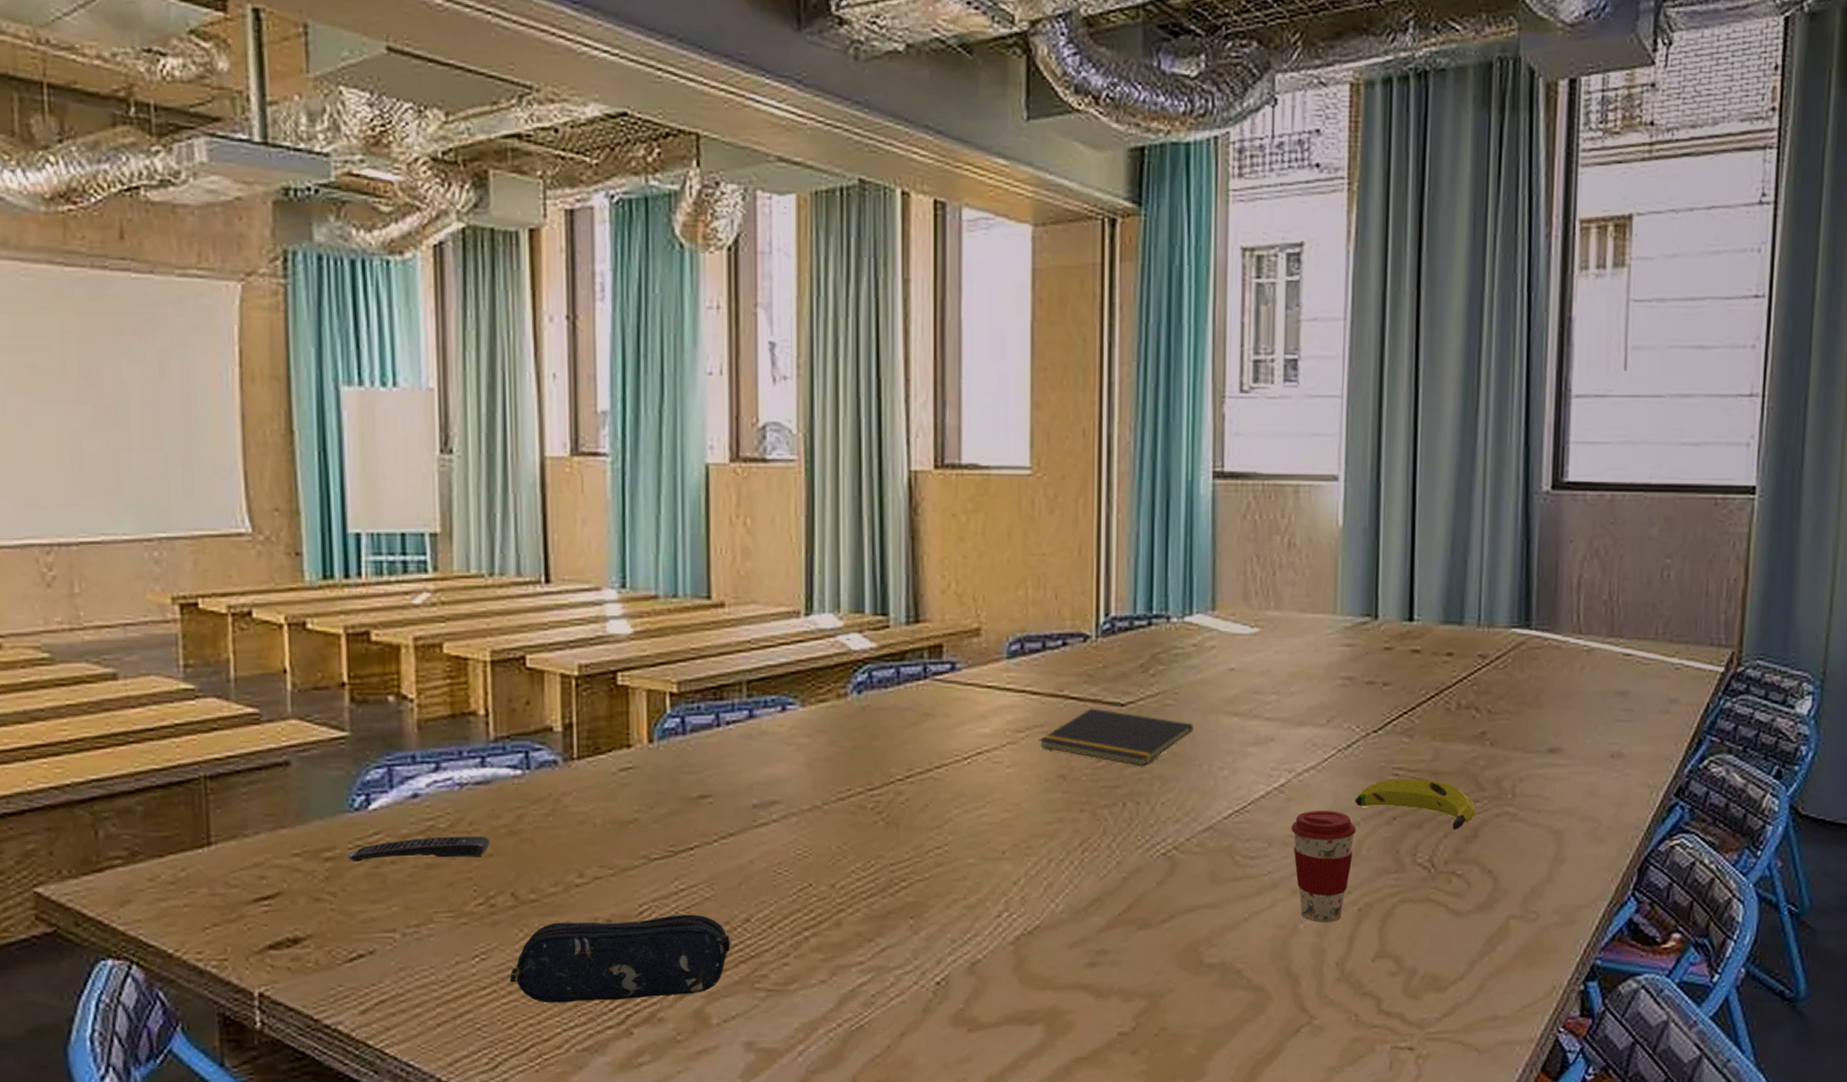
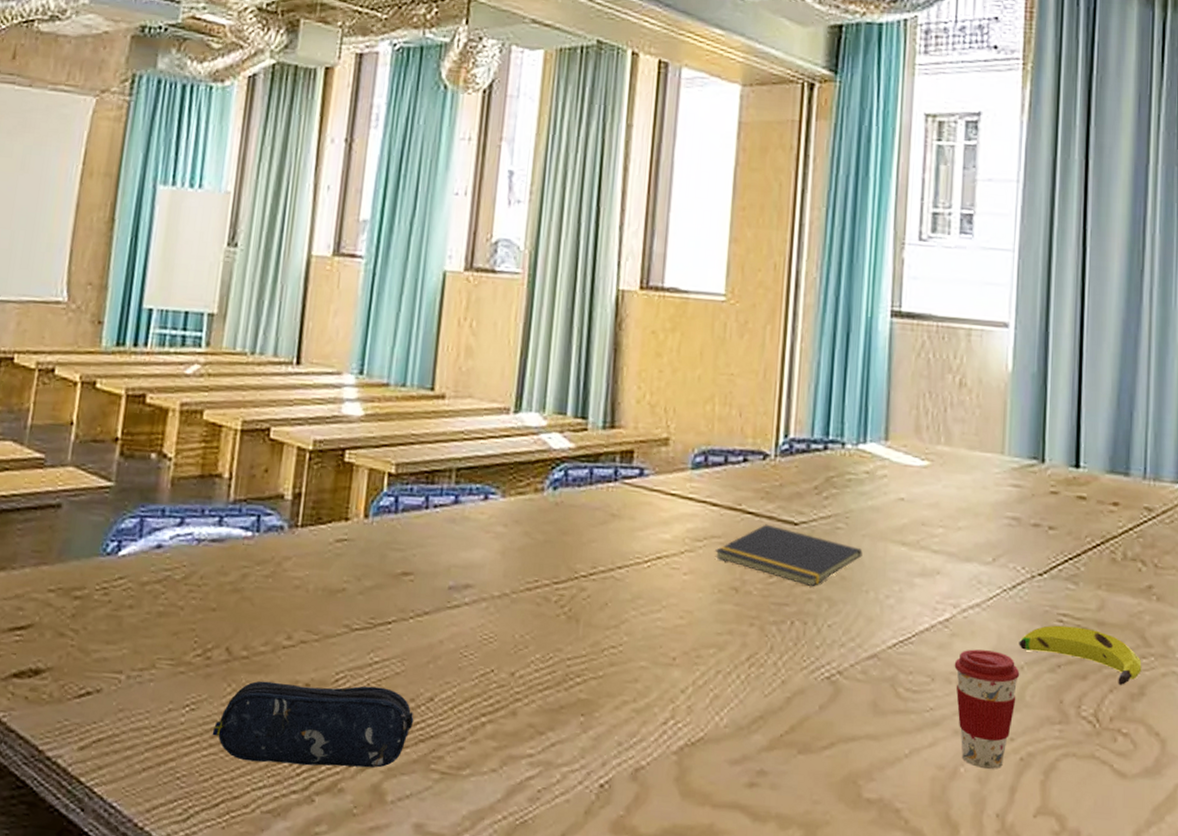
remote control: present [347,836,490,862] -> none [93,586,216,610]

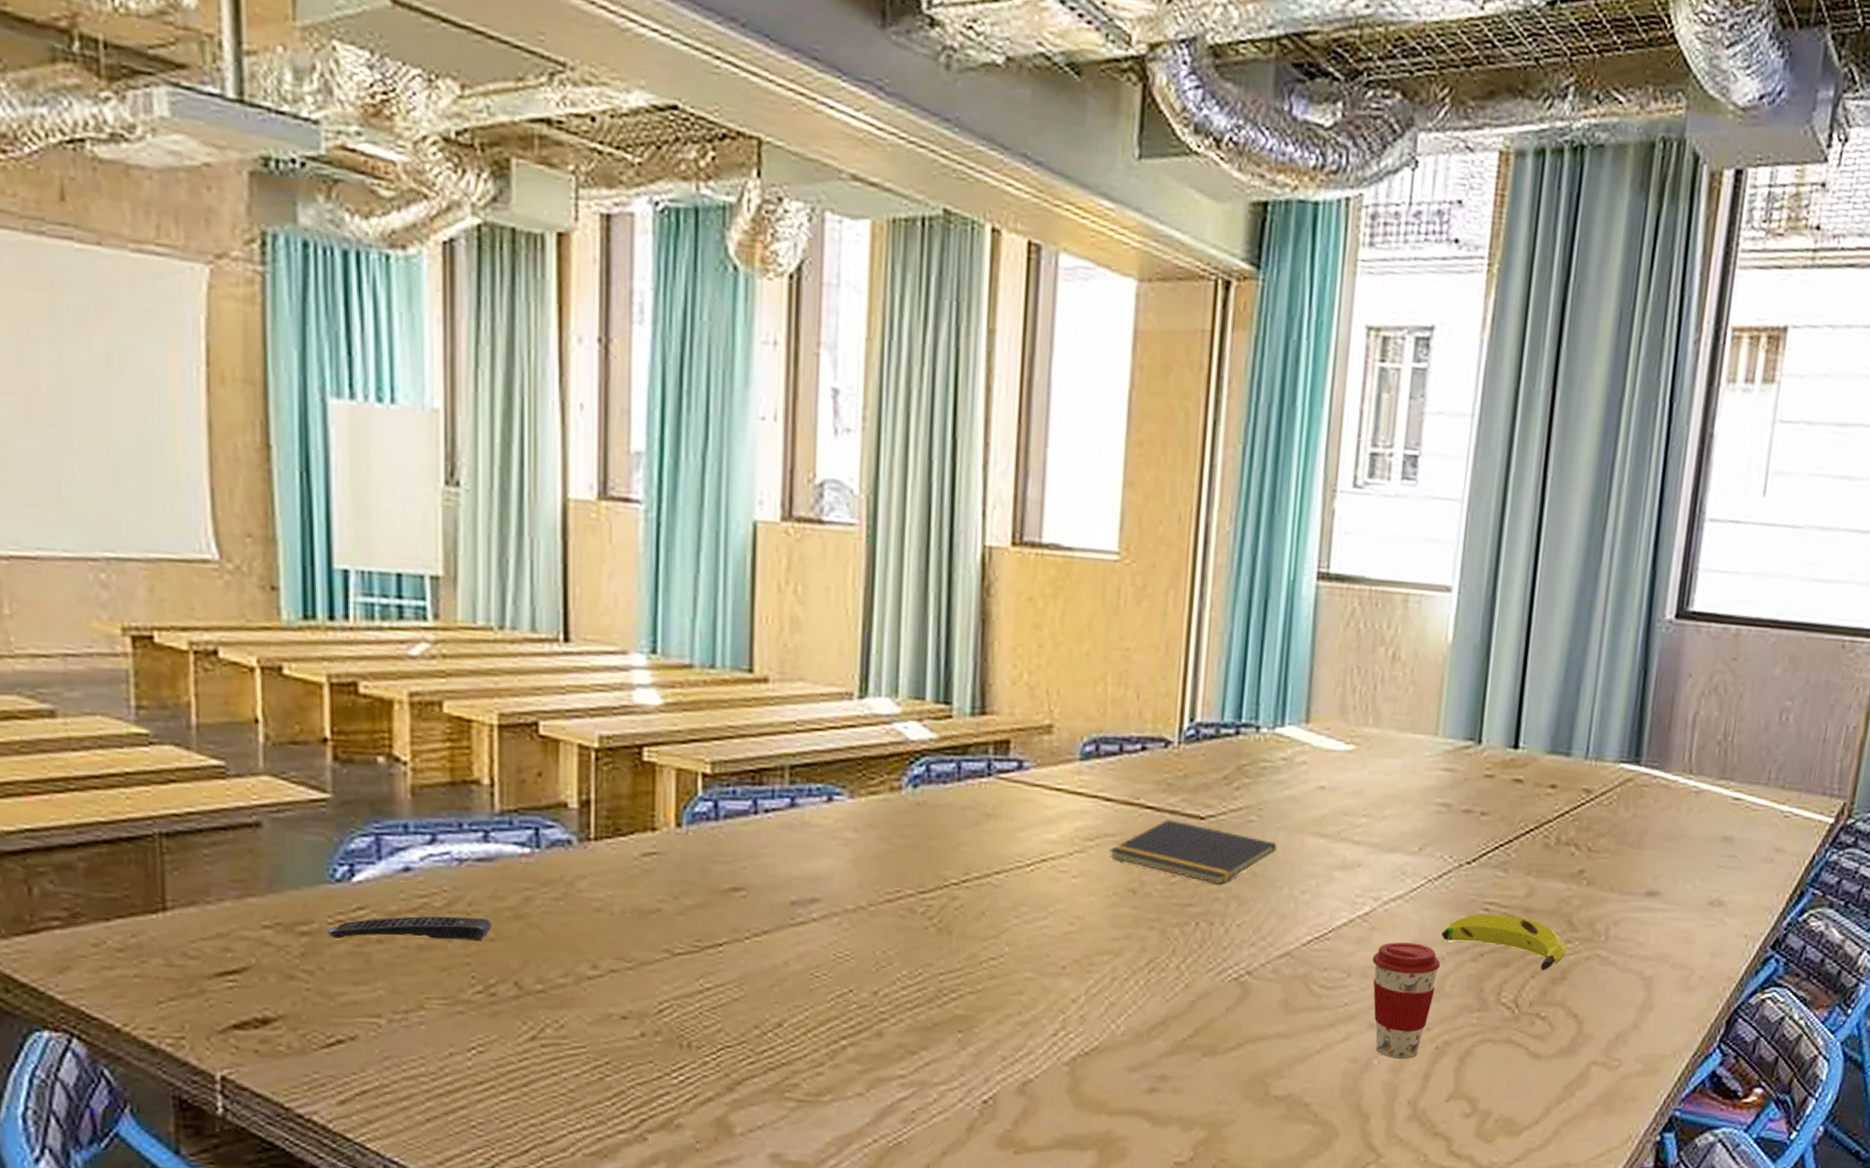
remote control: none [93,586,216,610] -> present [326,916,491,941]
pencil case: present [212,681,414,768] -> none [510,1015,760,1104]

